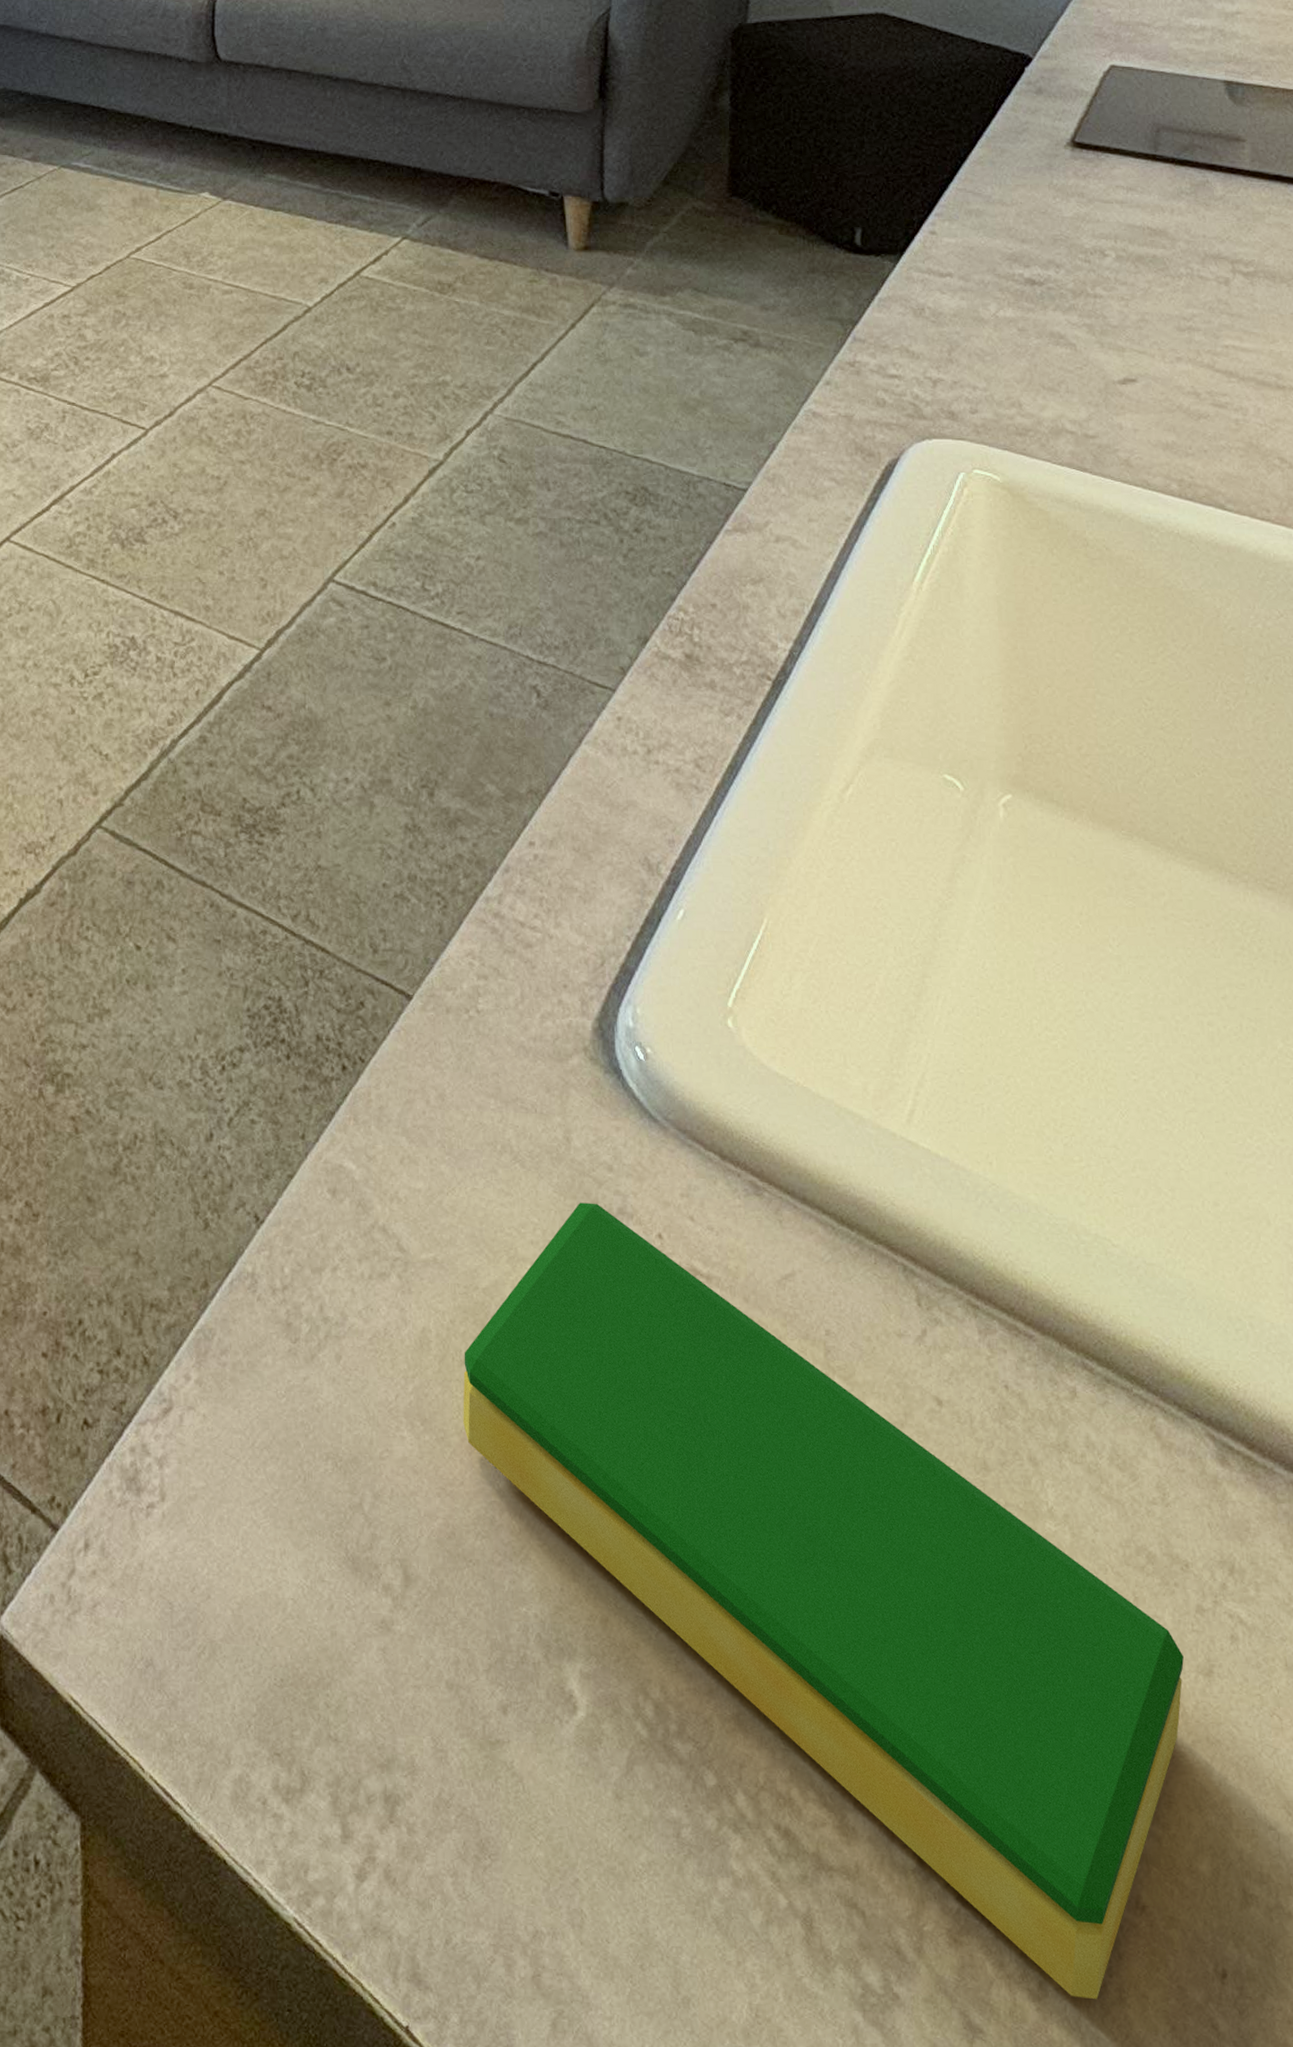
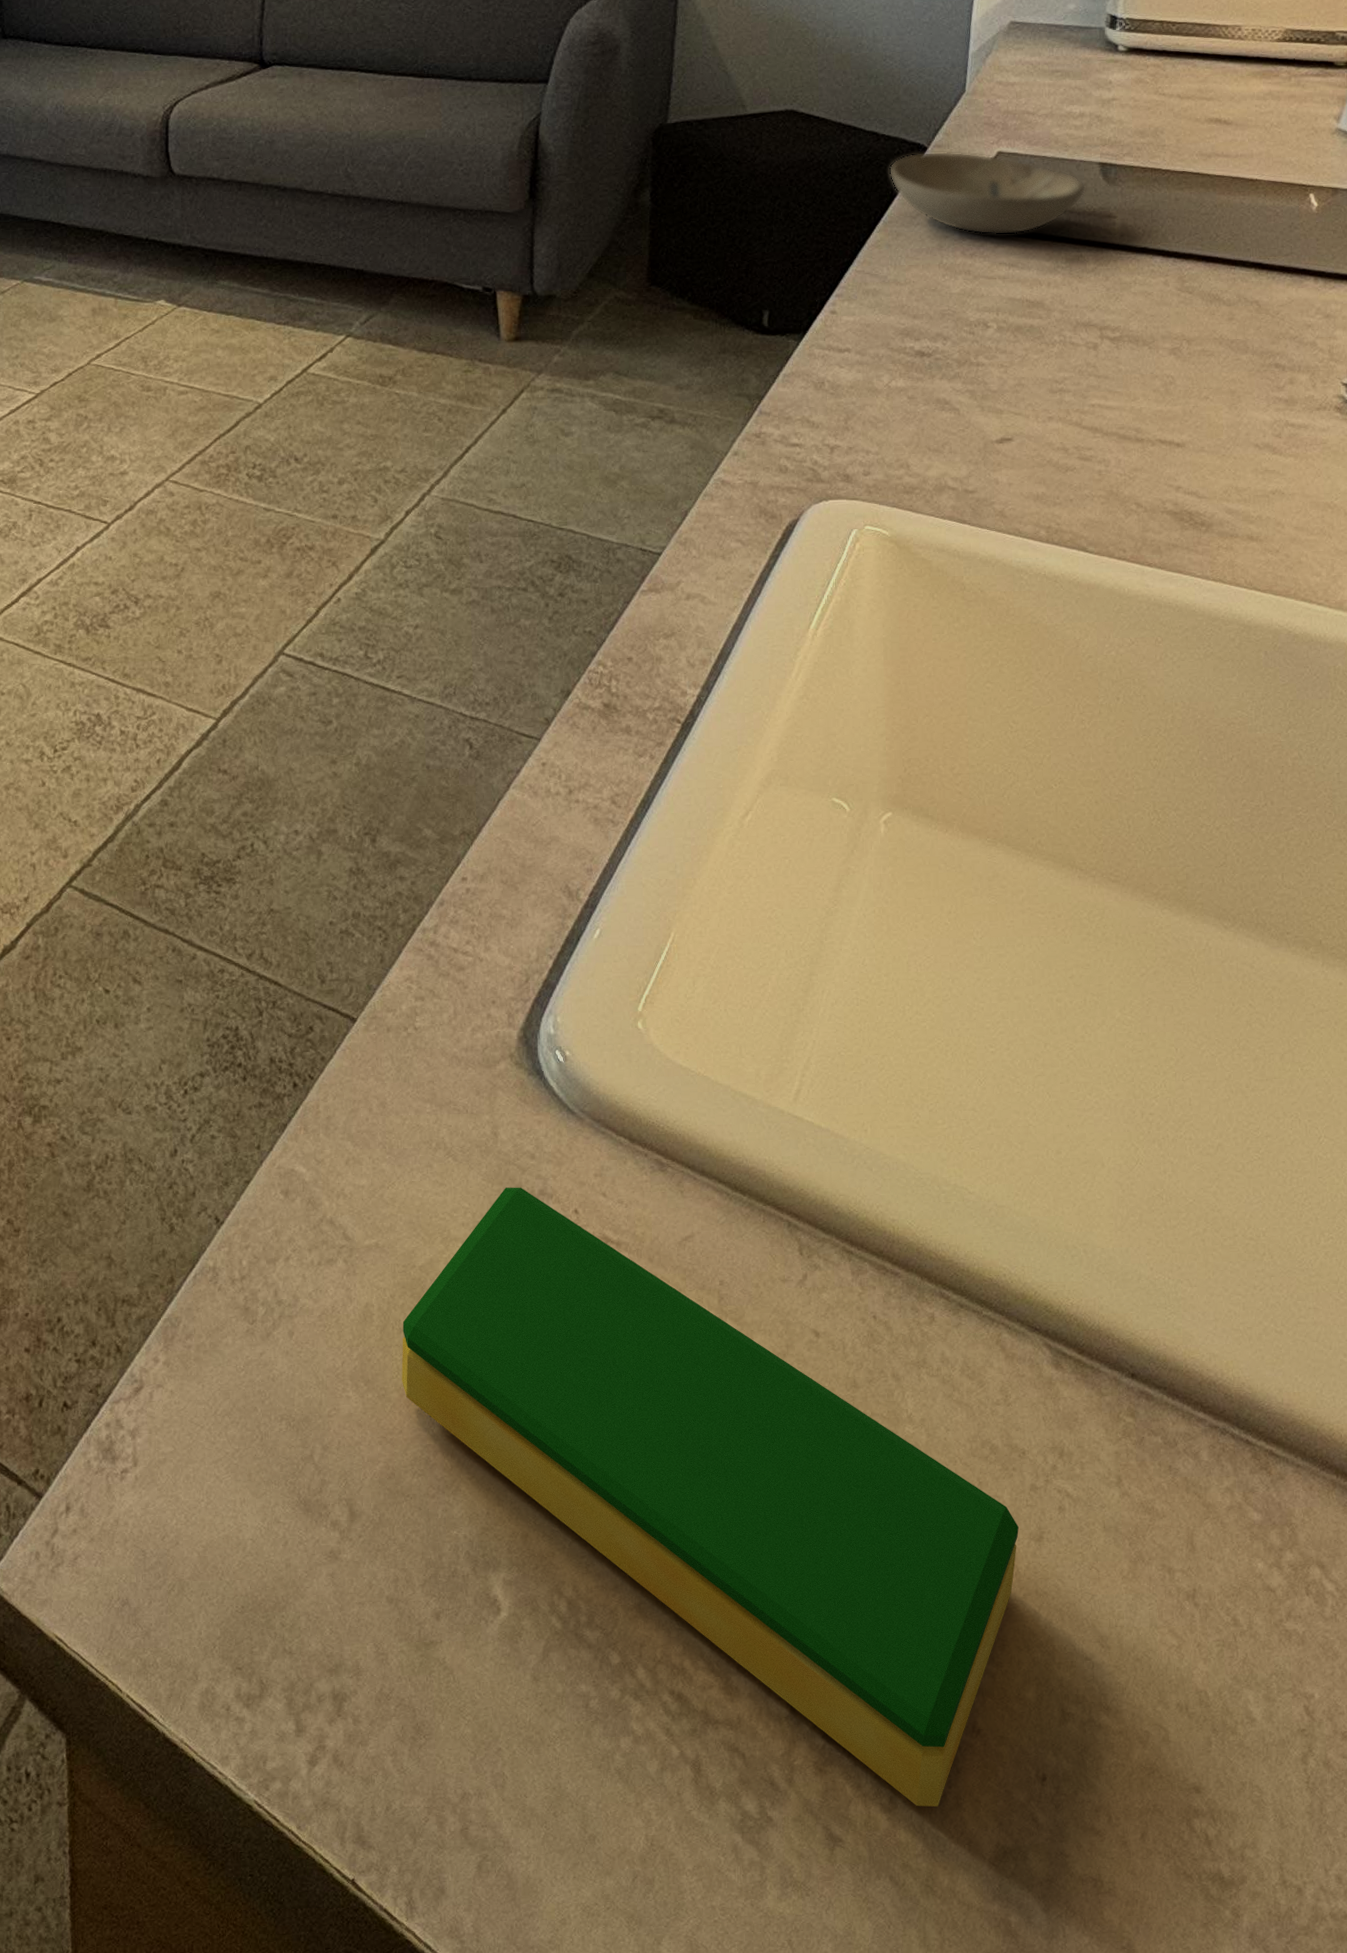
bowl: none [990,63,1211,156] -> present [888,151,1087,235]

